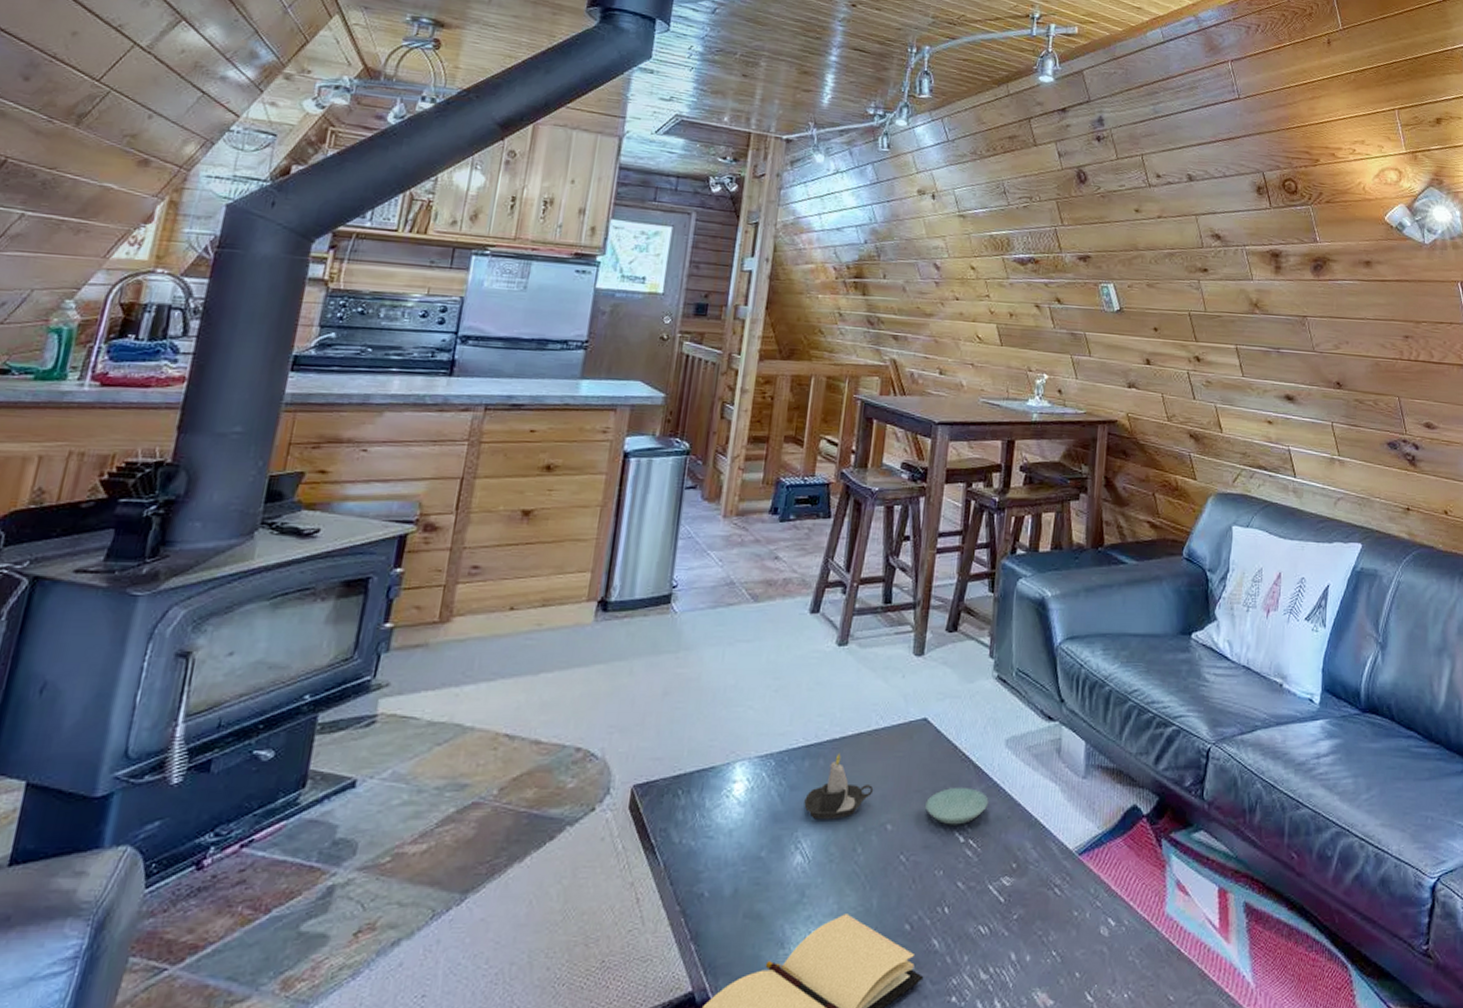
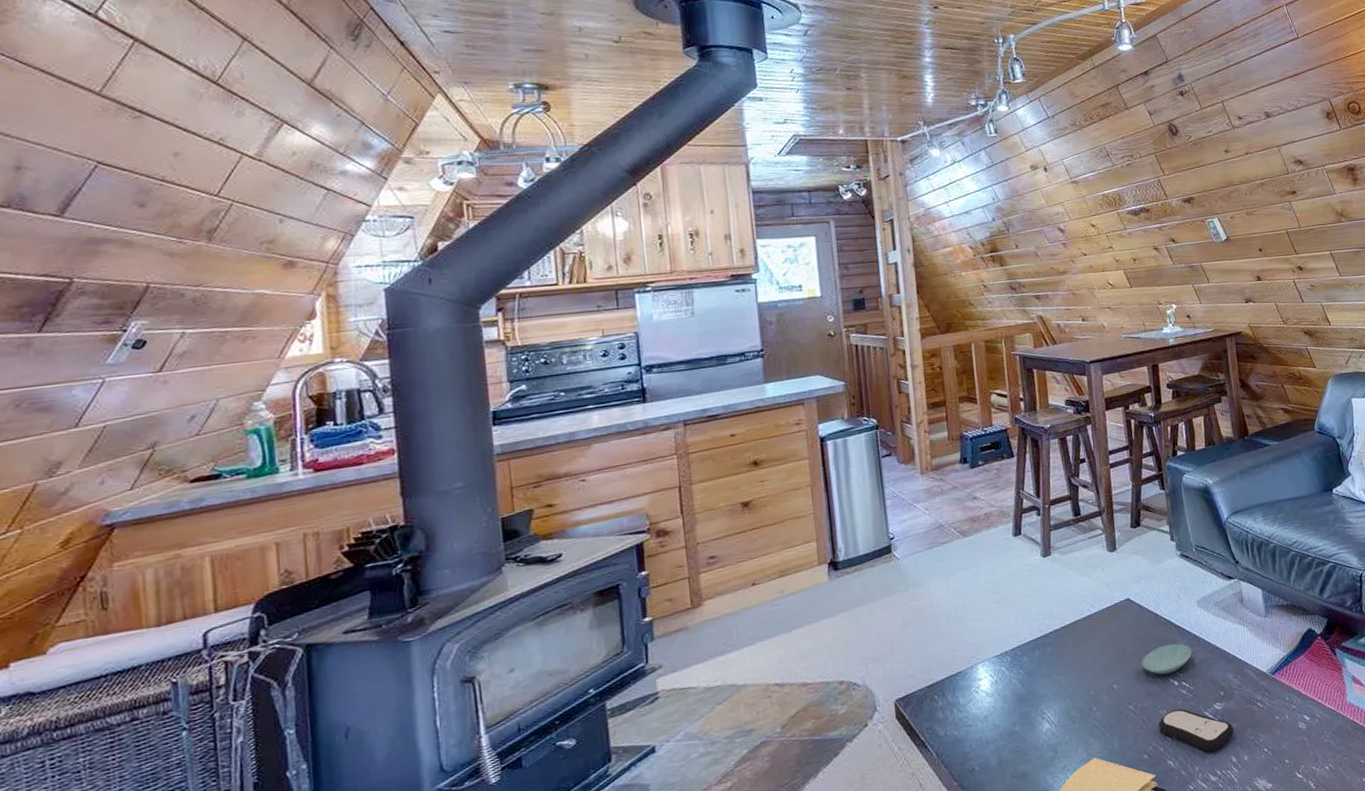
candle: present [804,752,874,820] -> none [1041,639,1097,694]
remote control: none [930,873,1020,939] -> present [1158,708,1234,752]

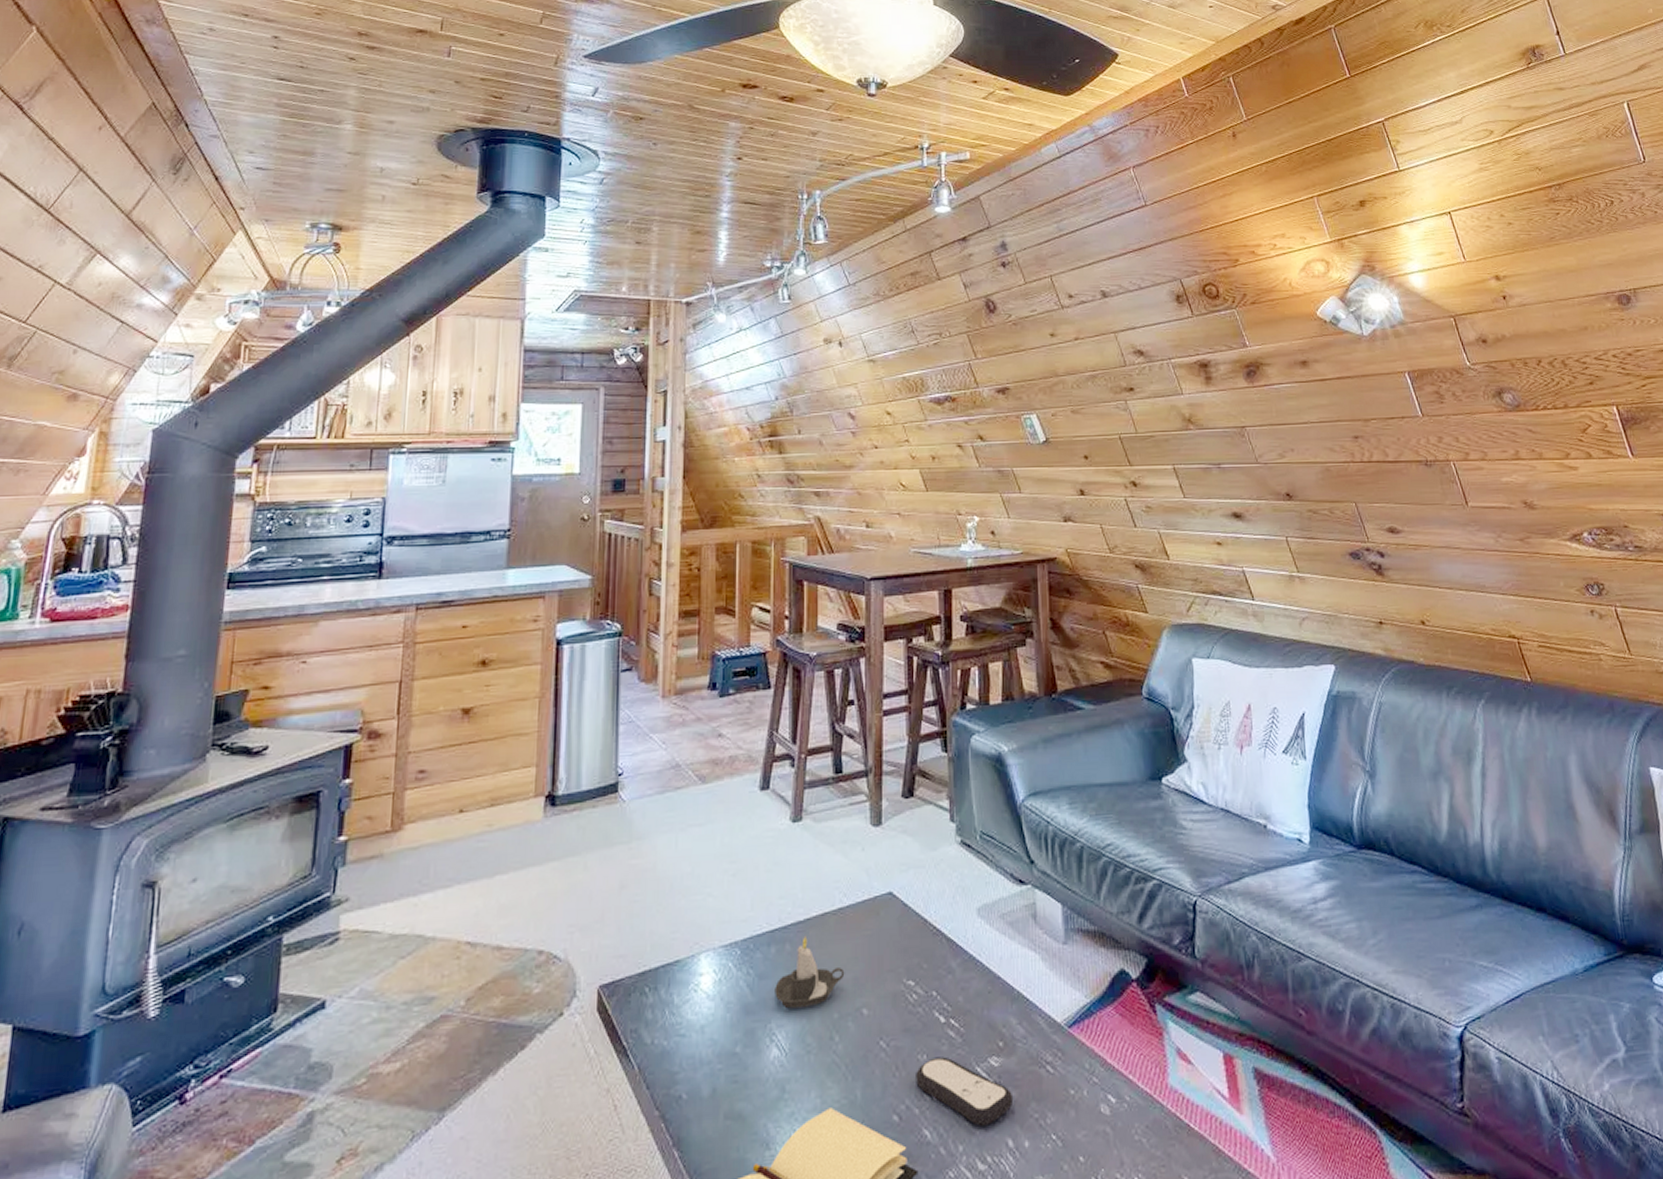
candle: none [1041,639,1097,694] -> present [775,935,845,1009]
saucer: present [1141,643,1193,675] -> none [901,962,967,1005]

